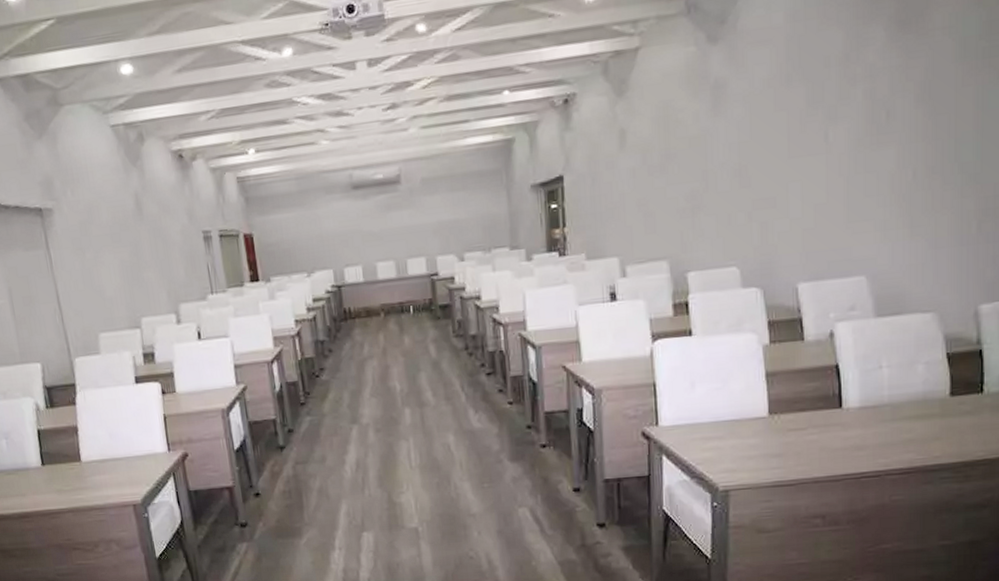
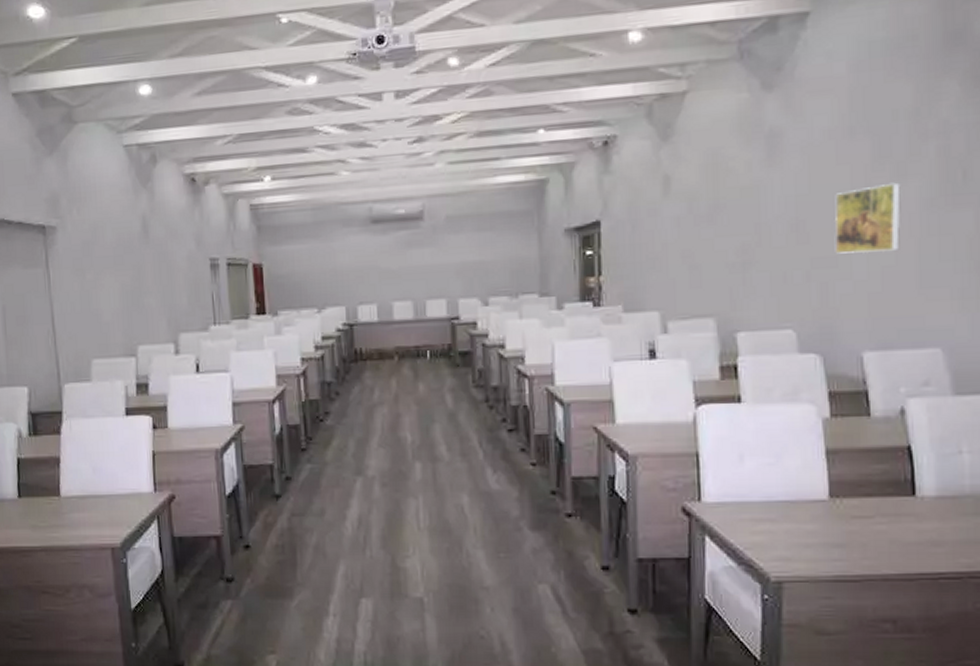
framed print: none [773,125,832,195] -> present [834,182,901,254]

